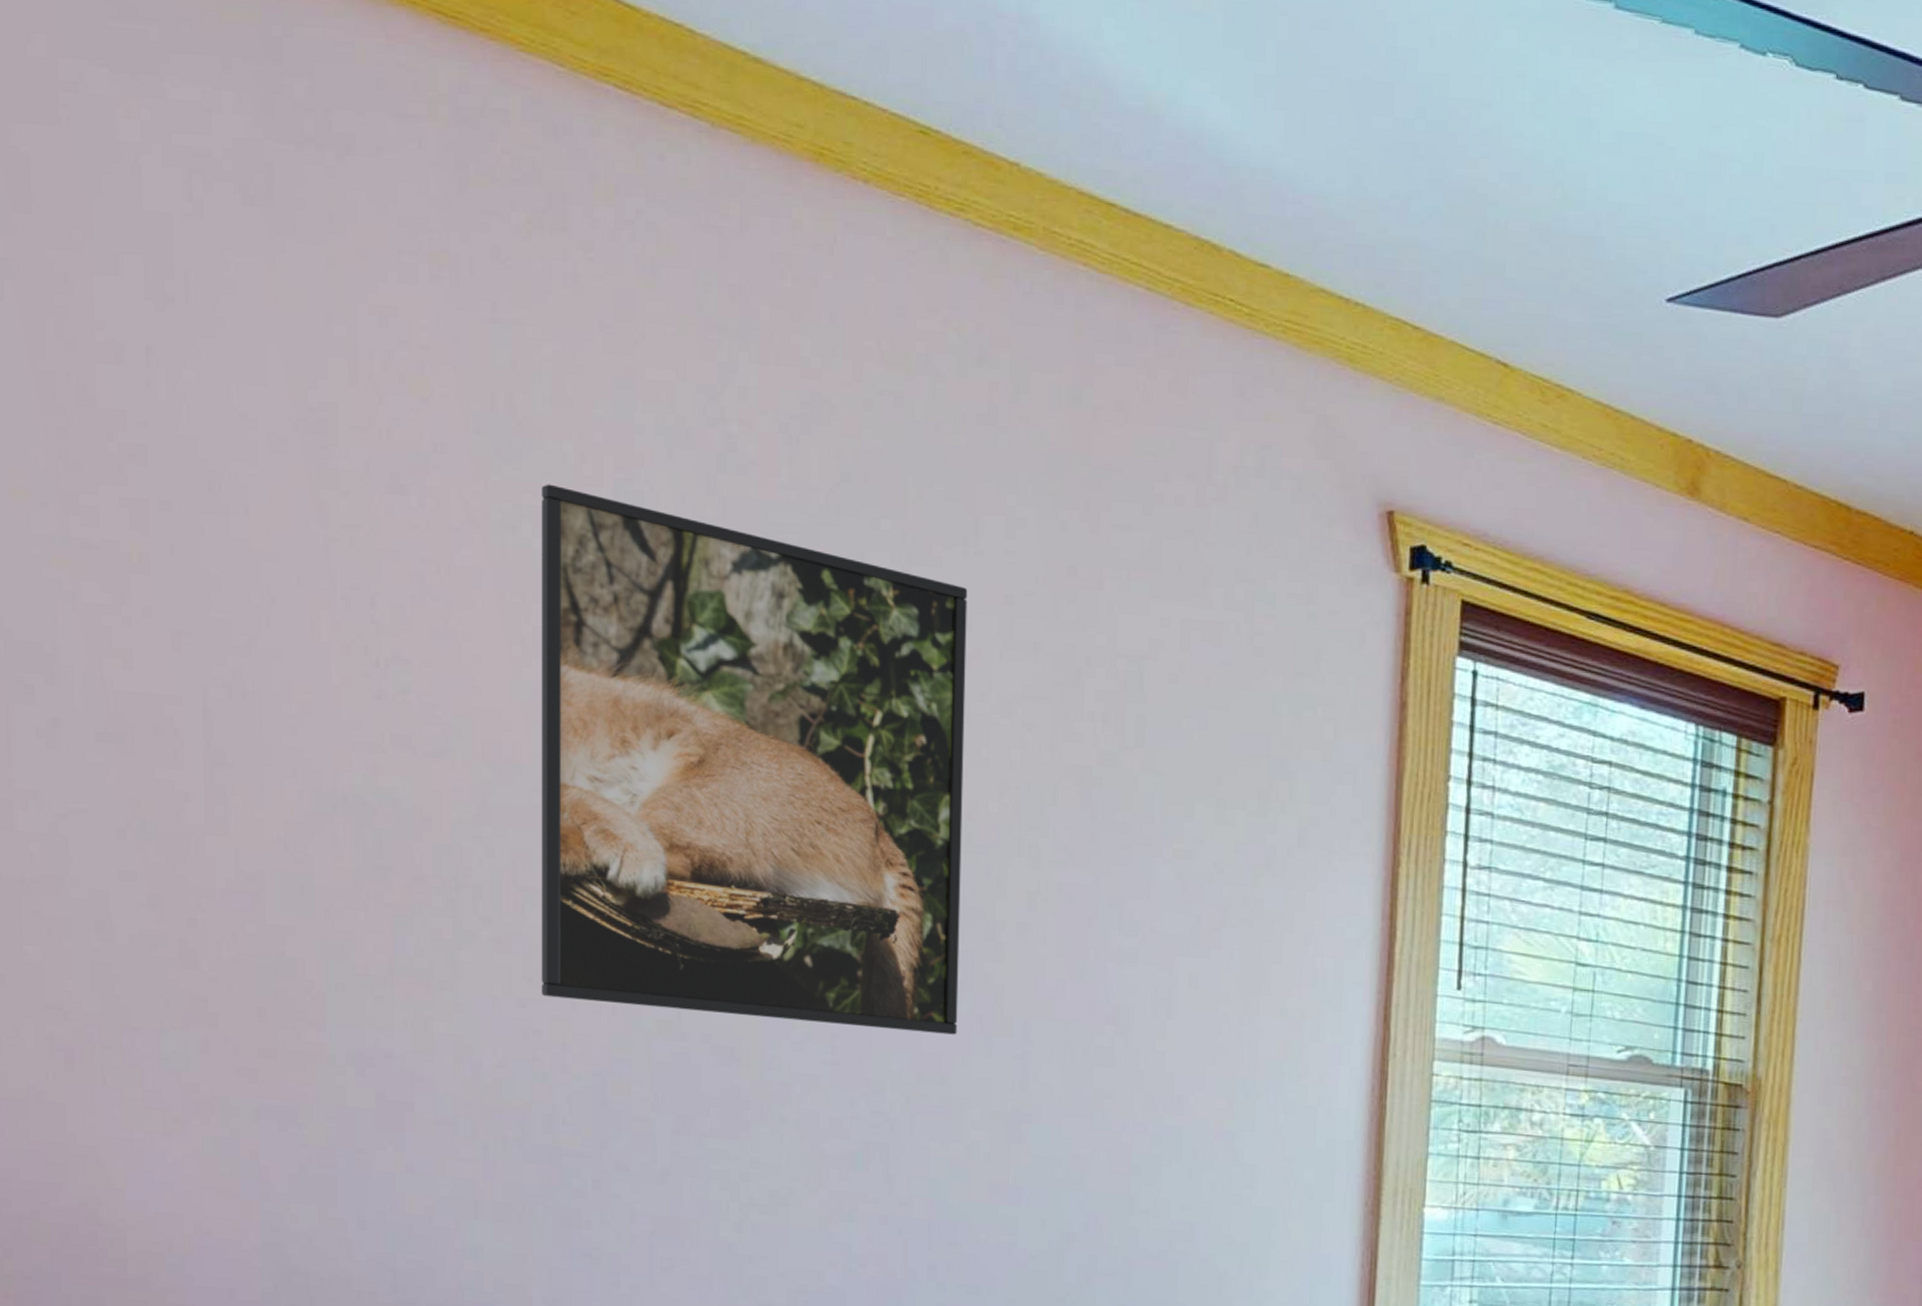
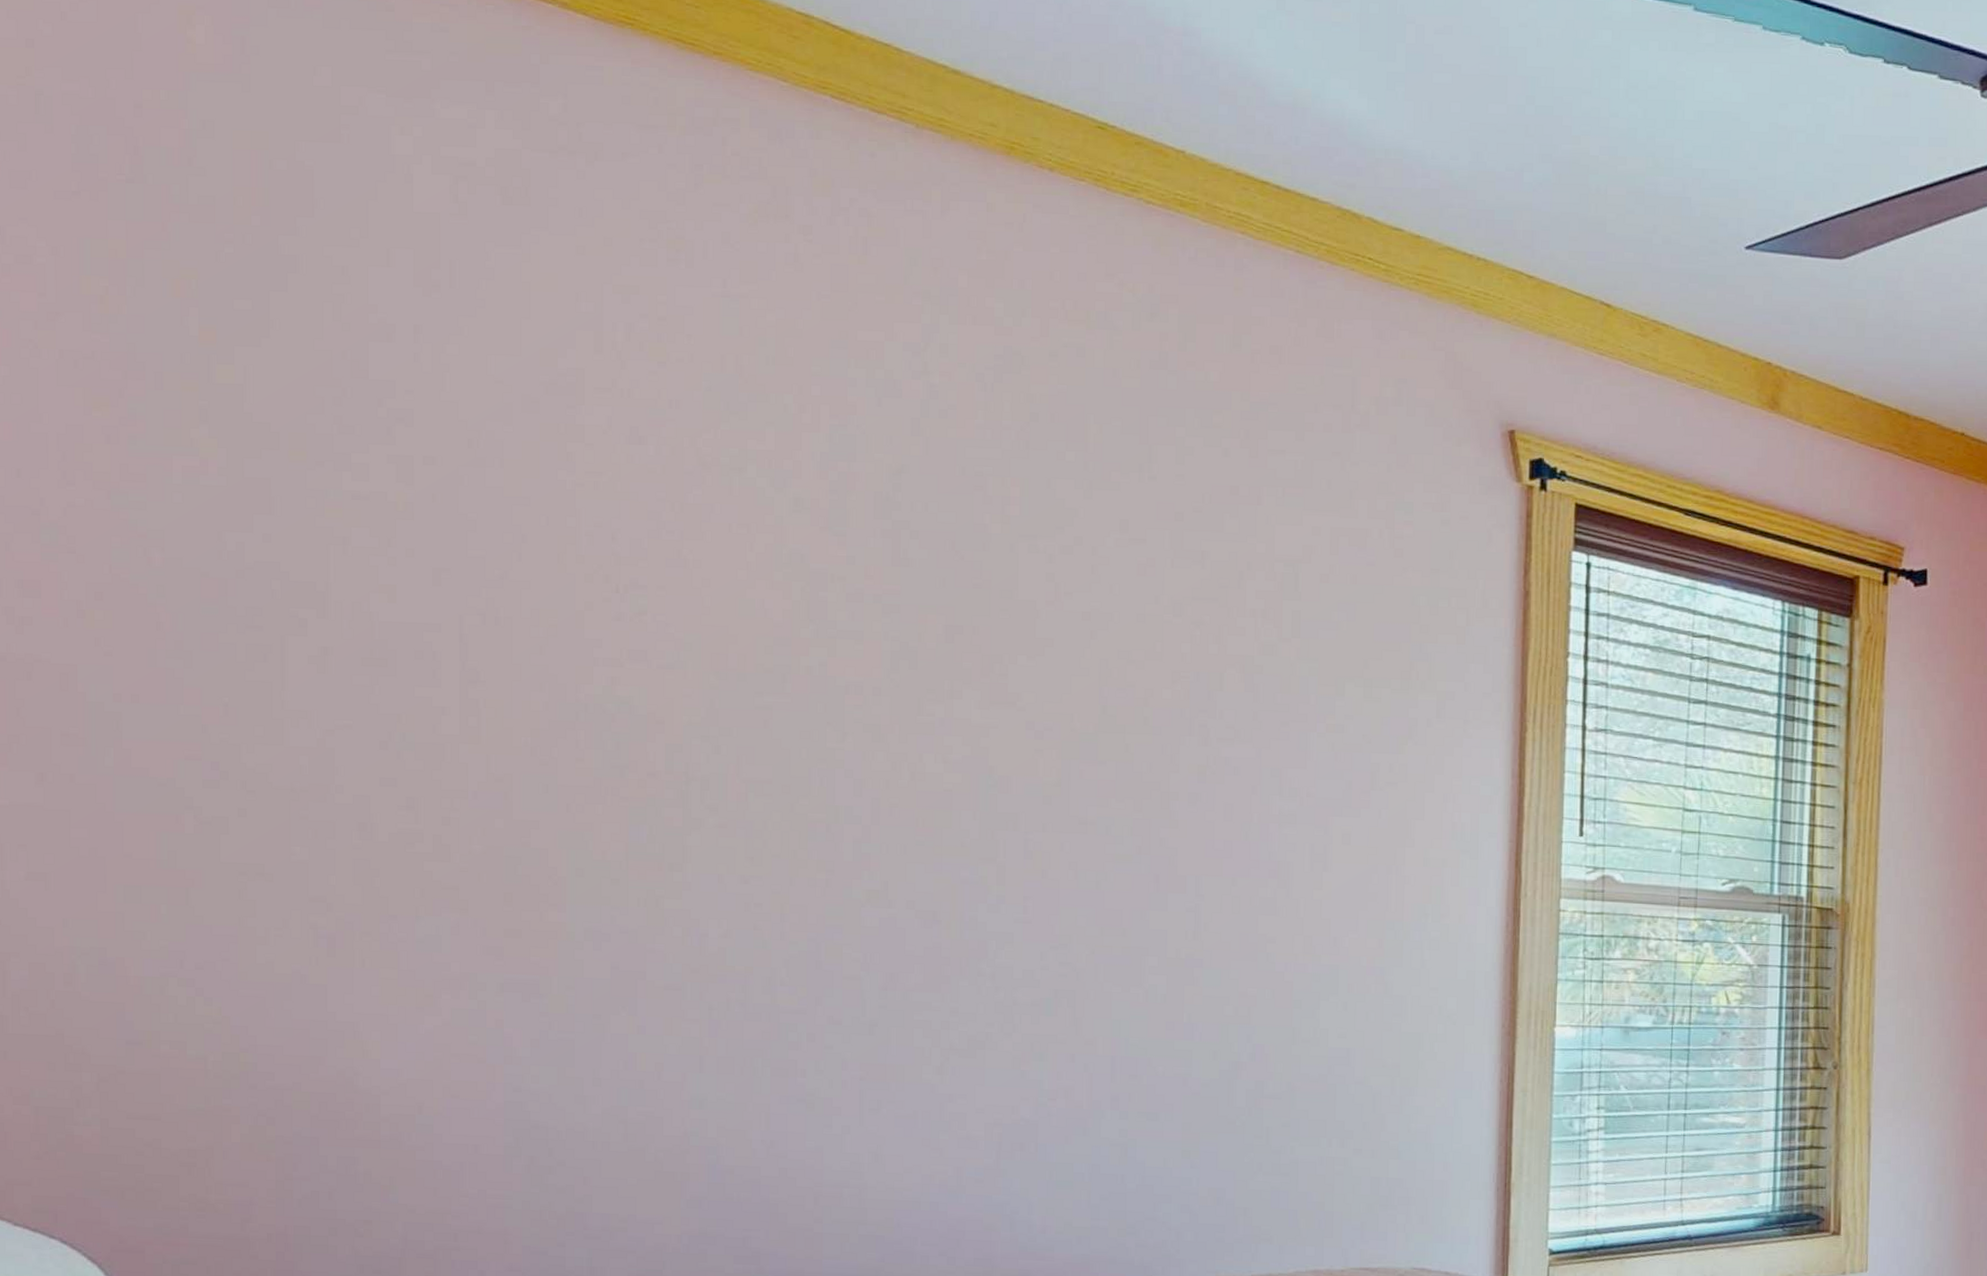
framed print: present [541,484,968,1035] -> none [762,431,1143,893]

